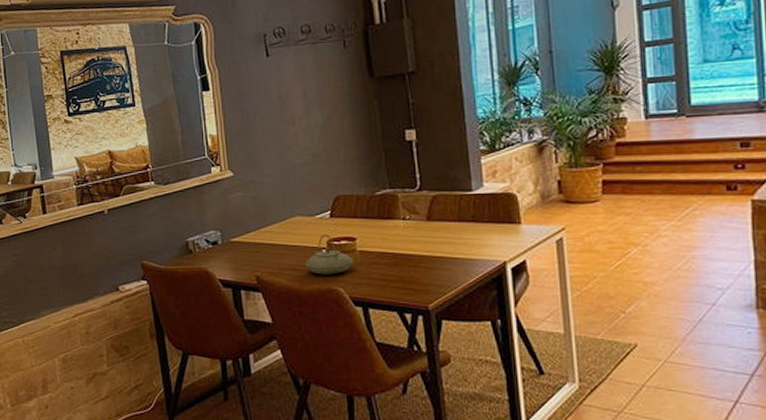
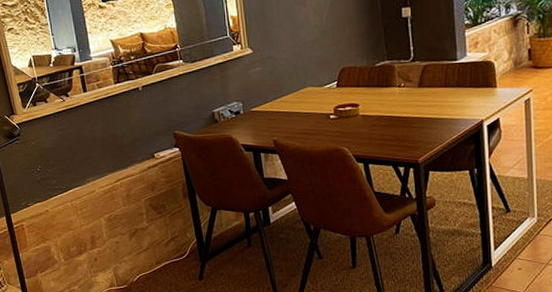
teapot: present [306,234,354,275] -> none [316,101,357,137]

